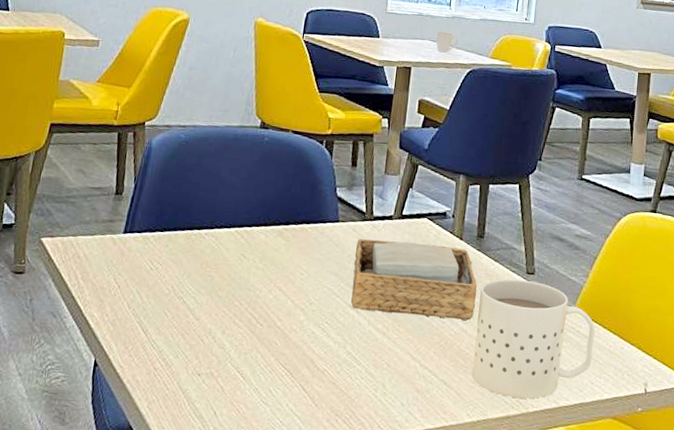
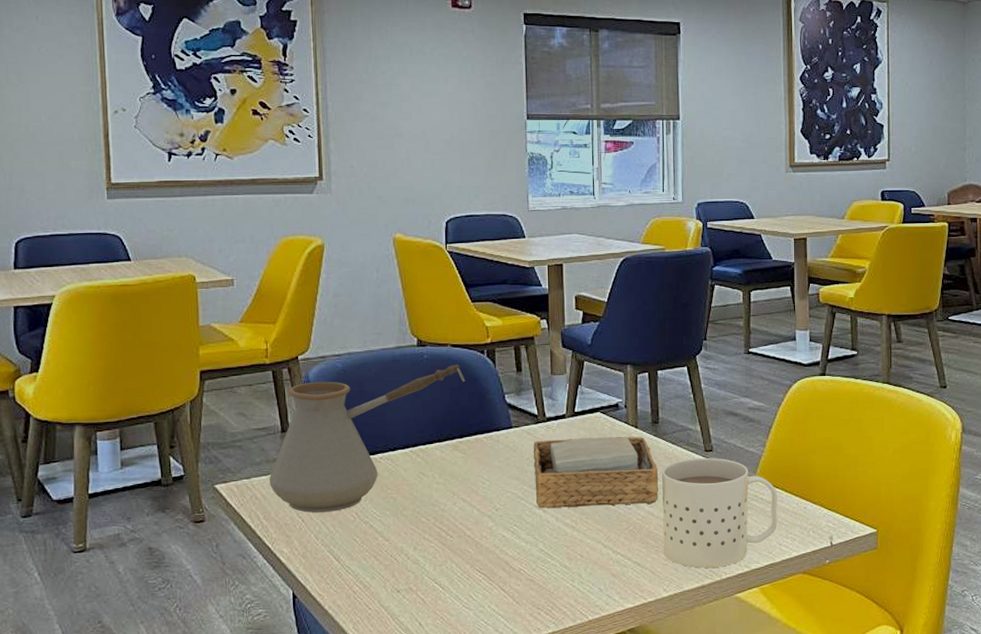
coffee pot: none [94,149,301,282] -> present [269,365,465,513]
mug: present [436,31,458,53] -> none [584,223,607,244]

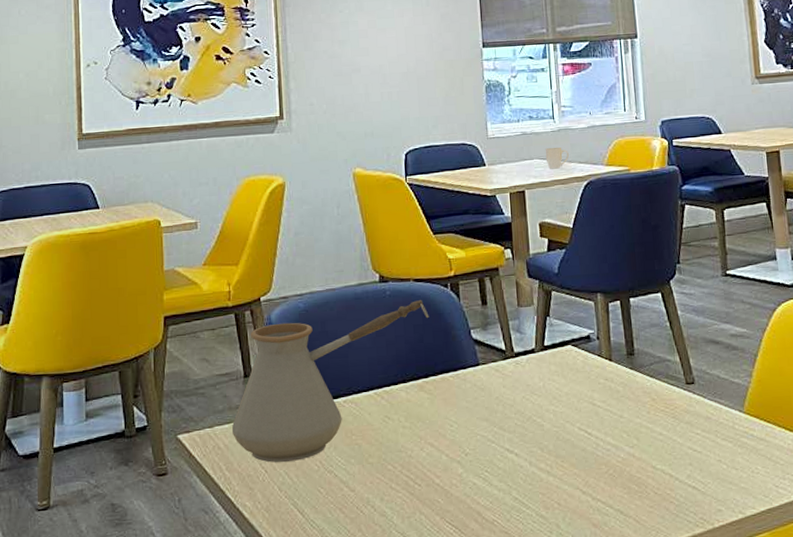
napkin holder: present [533,436,659,508] -> none [502,370,639,452]
mug: none [584,223,607,244] -> present [545,147,569,169]
mug: present [662,458,778,568] -> none [641,391,772,516]

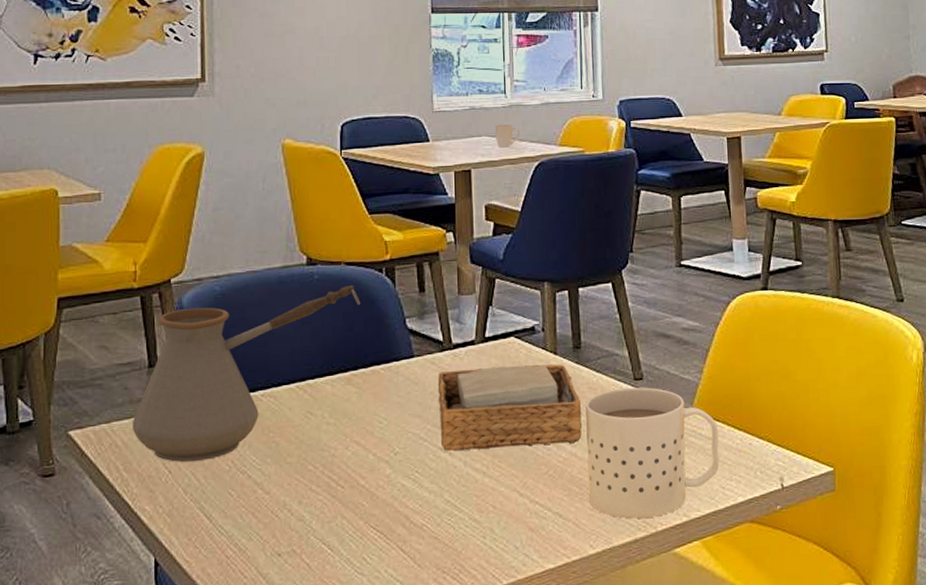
napkin holder: none [502,370,639,452] -> present [437,364,583,451]
mug: none [641,391,772,516] -> present [585,387,720,519]

